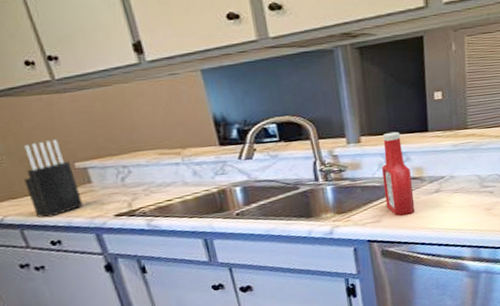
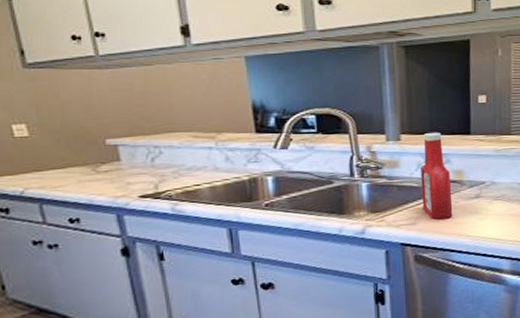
knife block: present [24,140,83,218] -> none [52,114,108,194]

